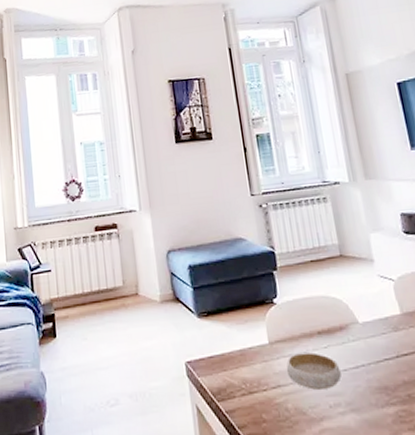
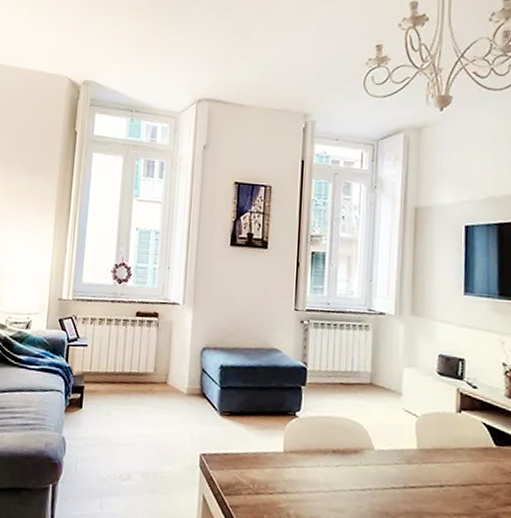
bowl: present [286,352,342,391] -> none [295,466,347,504]

